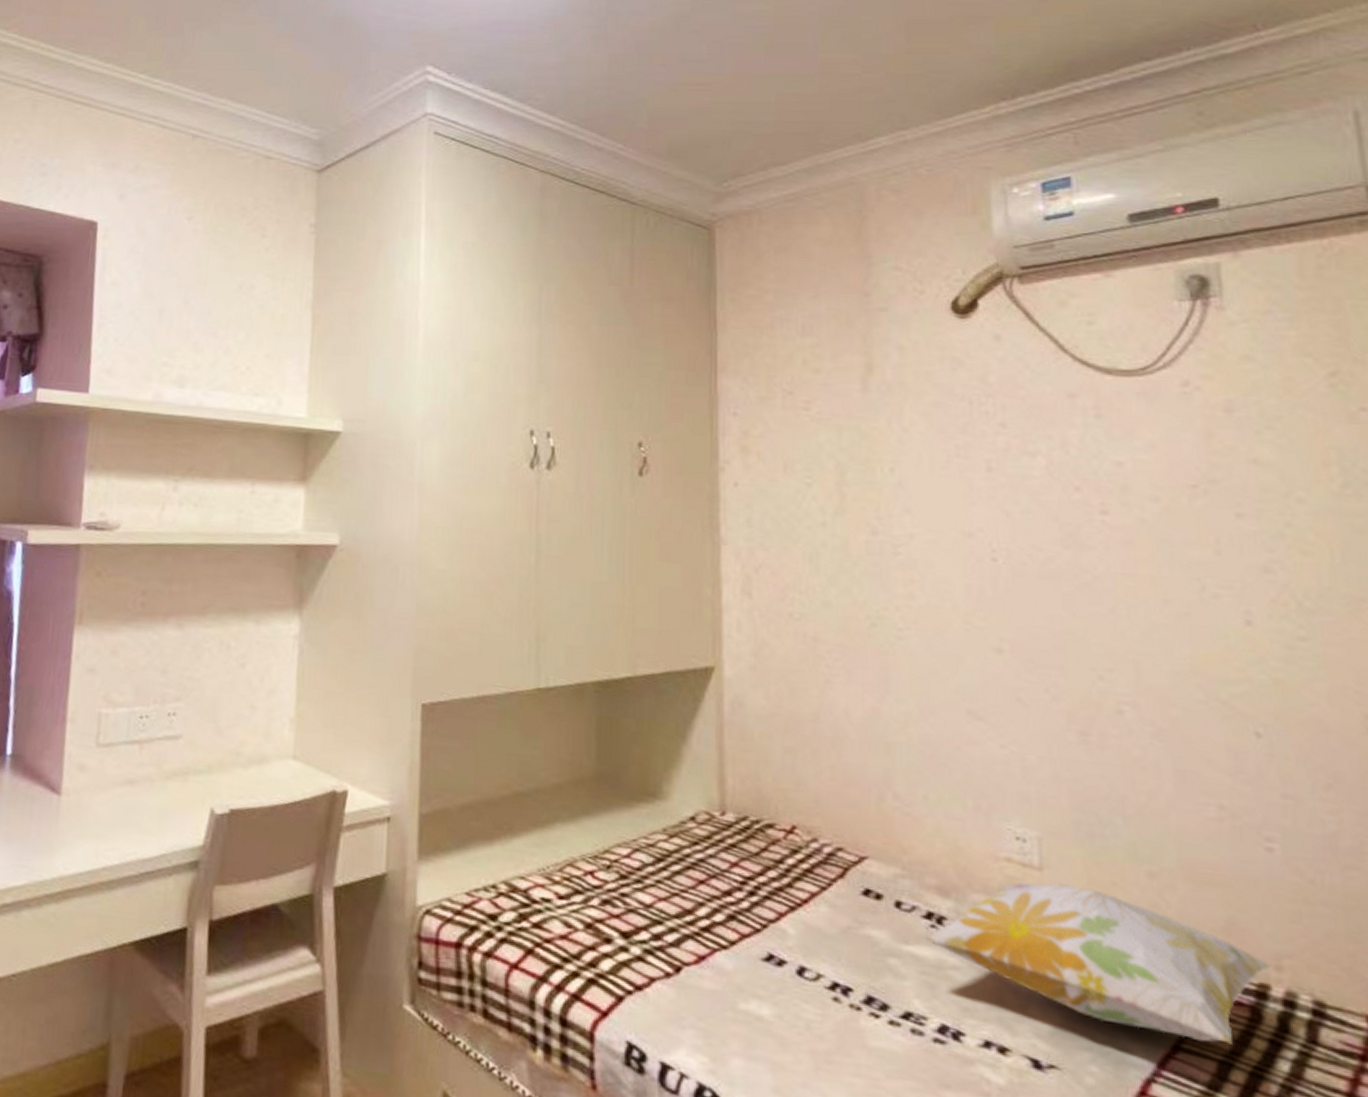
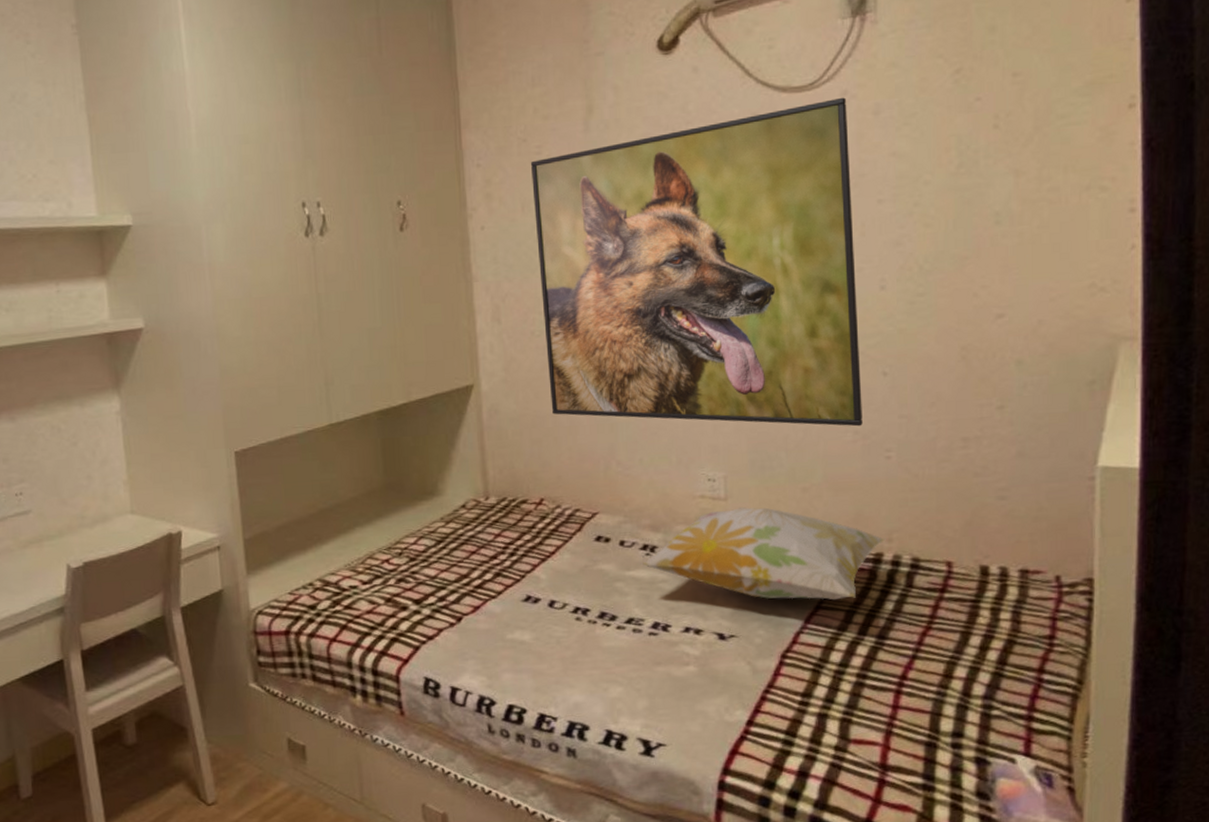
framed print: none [796,388,1230,800] -> present [530,97,862,427]

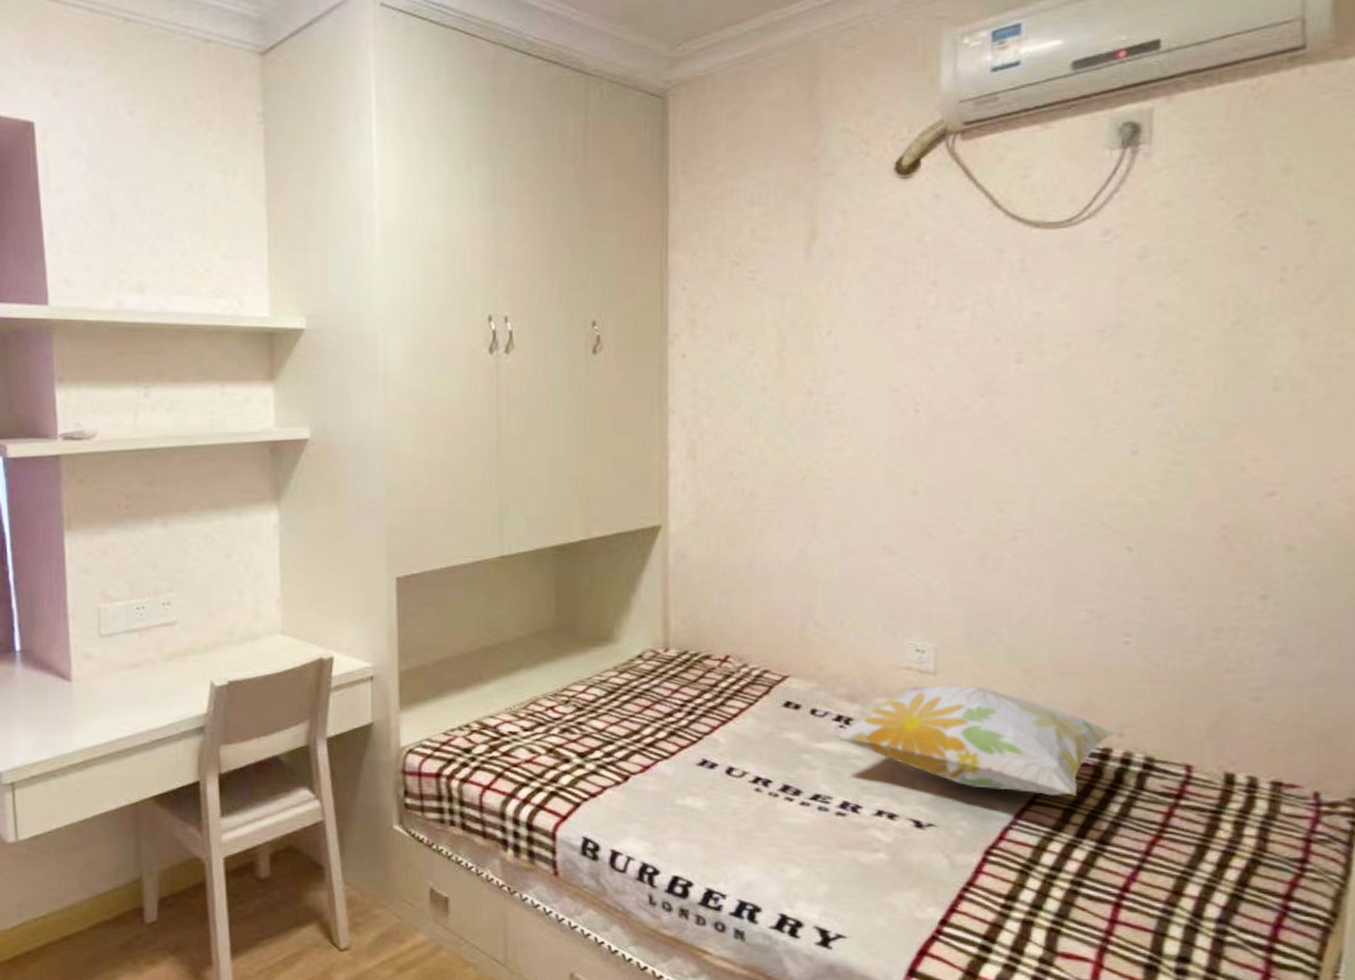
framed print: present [530,97,862,427] -> none [742,237,1109,605]

